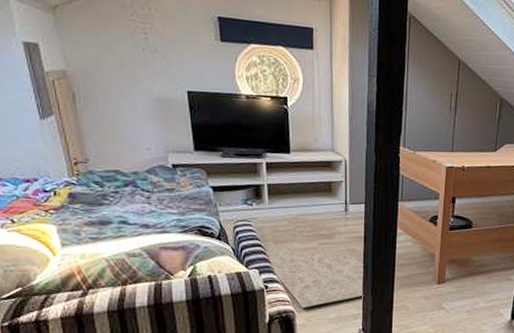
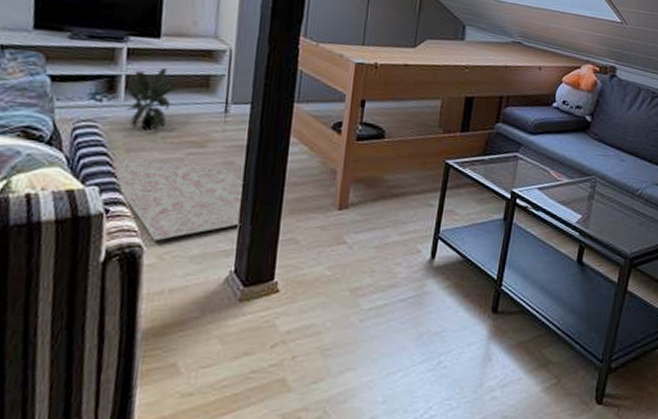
potted plant: none [270,177,308,227] -> present [127,68,178,131]

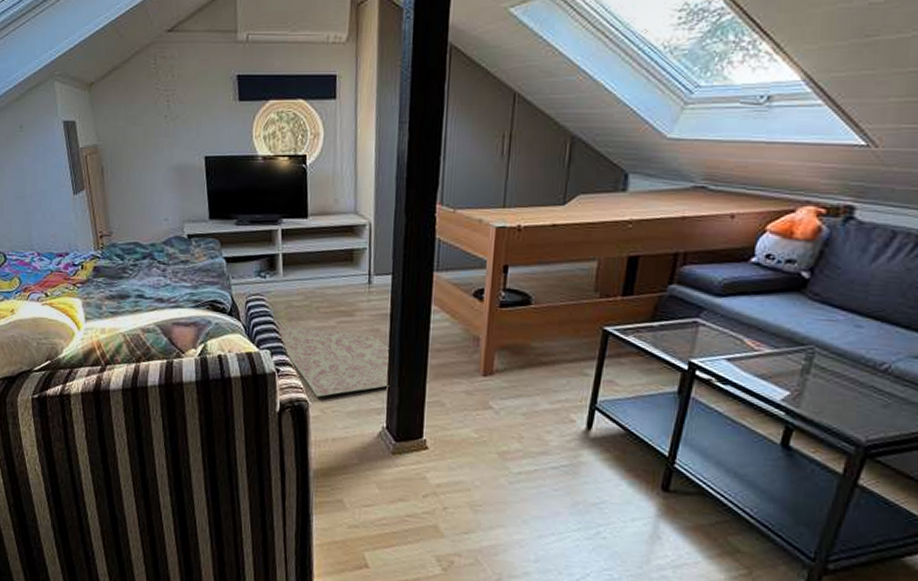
potted plant: present [127,68,178,131] -> none [285,245,326,302]

